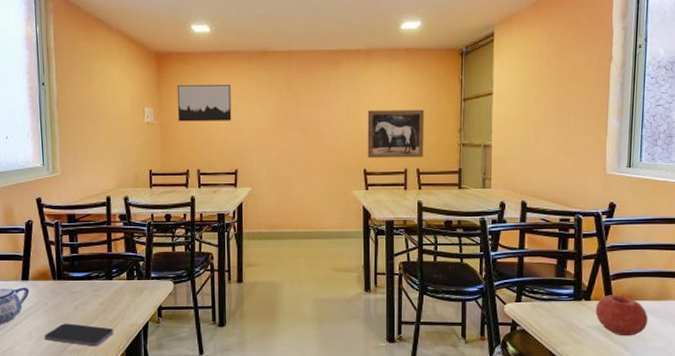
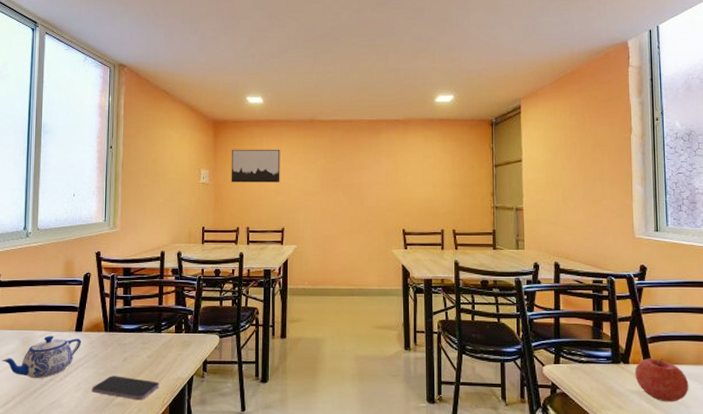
wall art: present [367,110,424,158] -> none [406,174,459,219]

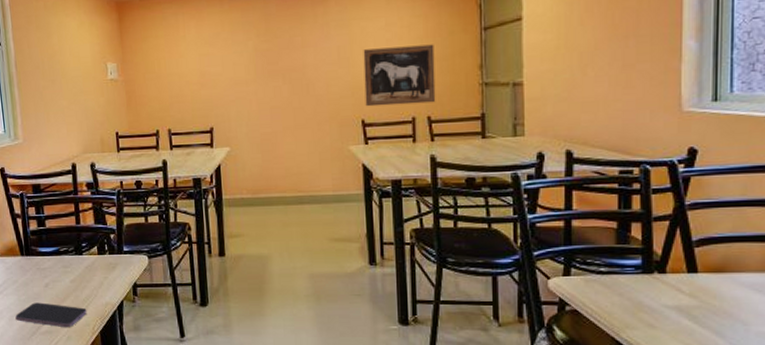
wall art: present [231,149,280,183] -> none [141,29,204,77]
wall art: none [406,174,459,219] -> present [363,44,436,107]
fruit: present [635,357,689,402] -> none [673,264,750,319]

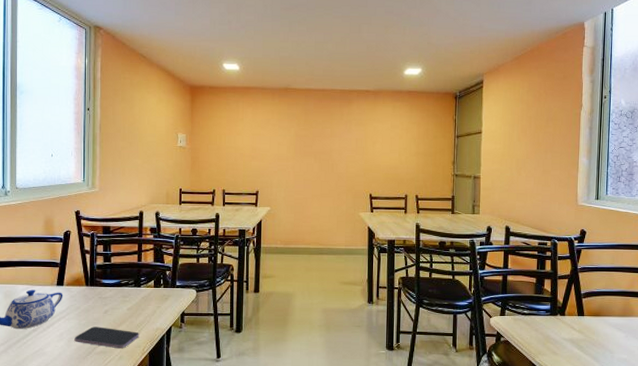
wall art: present [363,44,436,107] -> none [373,143,423,186]

